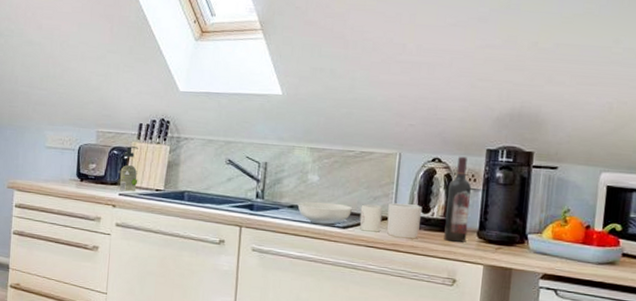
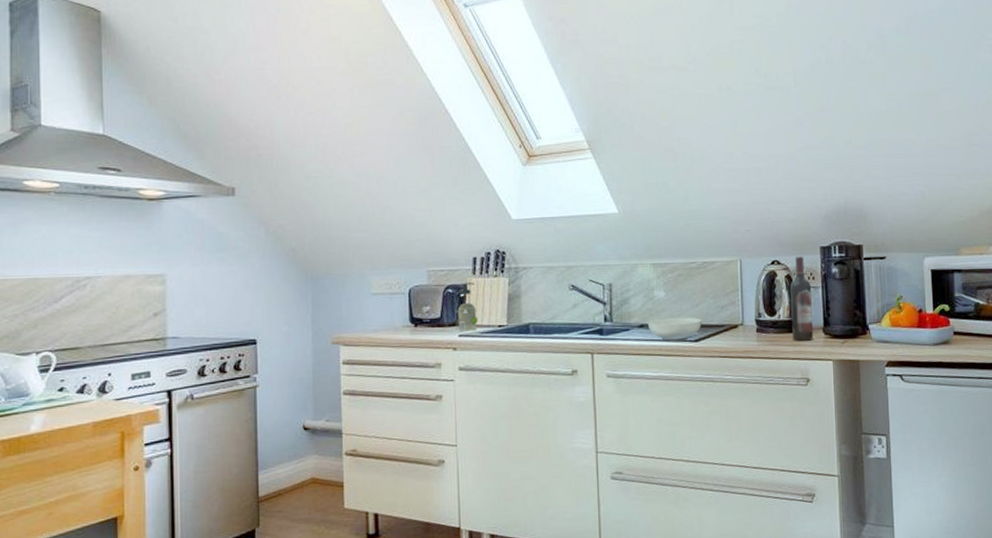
mug: present [359,204,383,232] -> none [710,314,732,342]
mug: present [386,203,423,239] -> none [736,309,769,344]

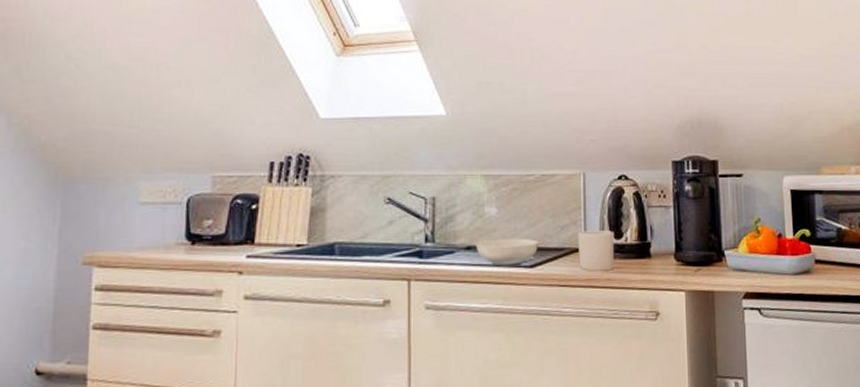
soap dispenser: present [455,283,478,332] -> none [243,192,272,252]
mug: none [736,309,769,344] -> present [578,230,615,271]
wine bottle: present [790,256,814,341] -> none [639,171,665,268]

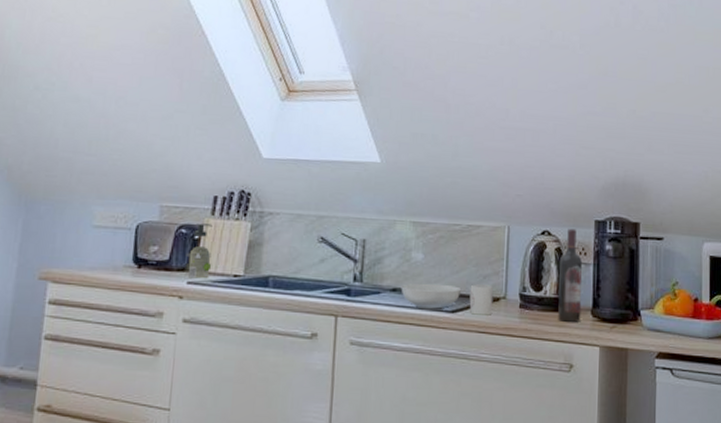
soap dispenser: none [243,192,272,252] -> present [185,223,213,279]
mug: none [548,236,573,268] -> present [469,284,494,315]
mug: present [578,230,615,271] -> none [498,281,535,321]
wine bottle: none [639,171,665,268] -> present [558,228,583,322]

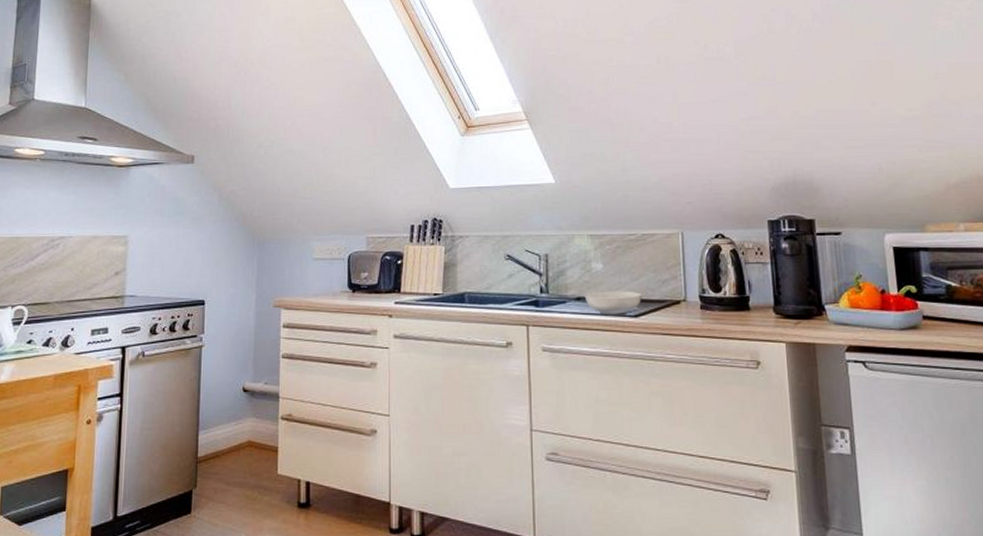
soap dispenser: present [185,223,213,279] -> none [392,250,414,299]
mug: present [469,284,494,315] -> none [650,289,674,318]
wine bottle: present [558,228,583,322] -> none [736,230,764,320]

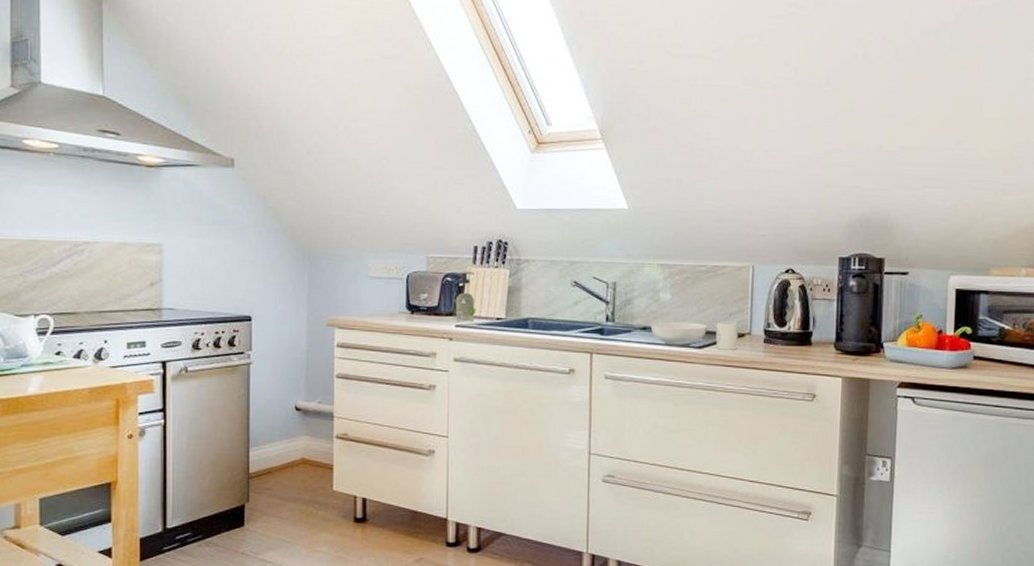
soap dispenser: none [392,250,414,299] -> present [452,272,476,322]
mug: none [650,289,674,318] -> present [715,321,739,350]

